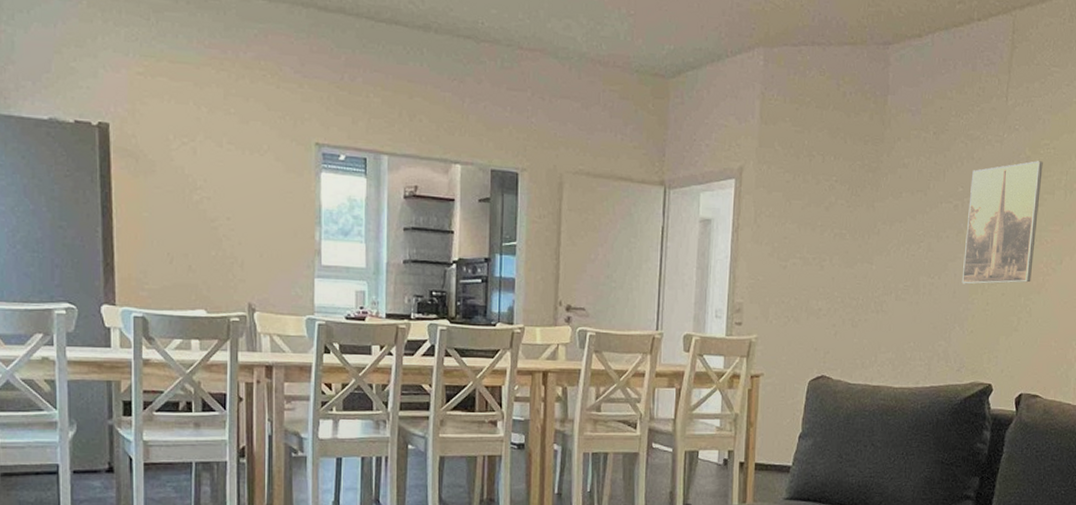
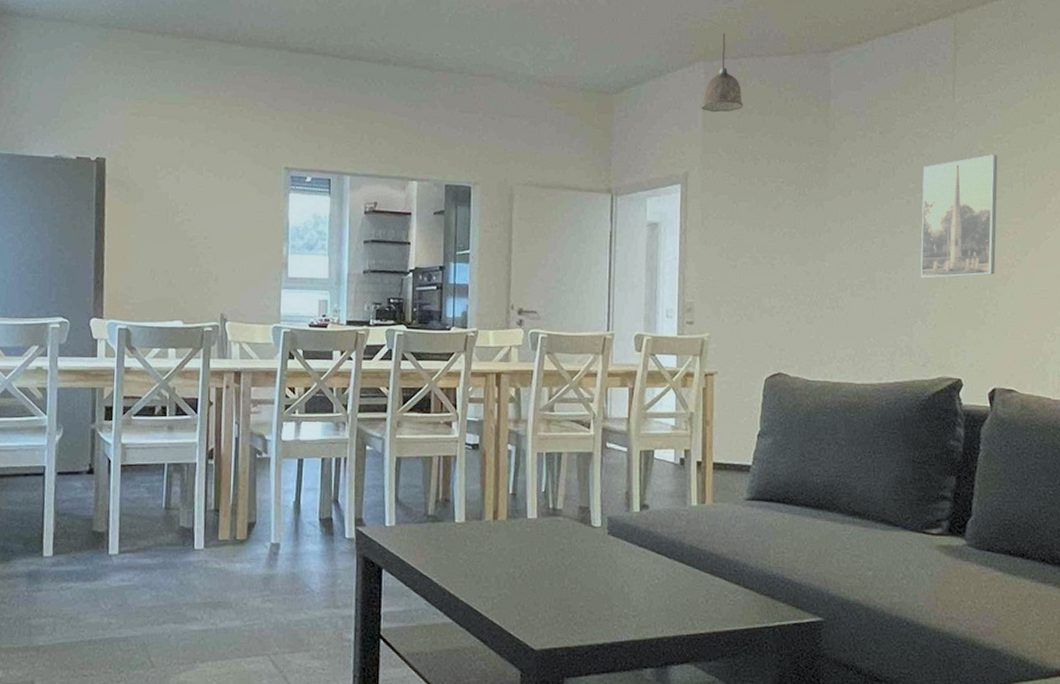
pendant lamp: none [759,17,802,104] -> present [701,33,744,113]

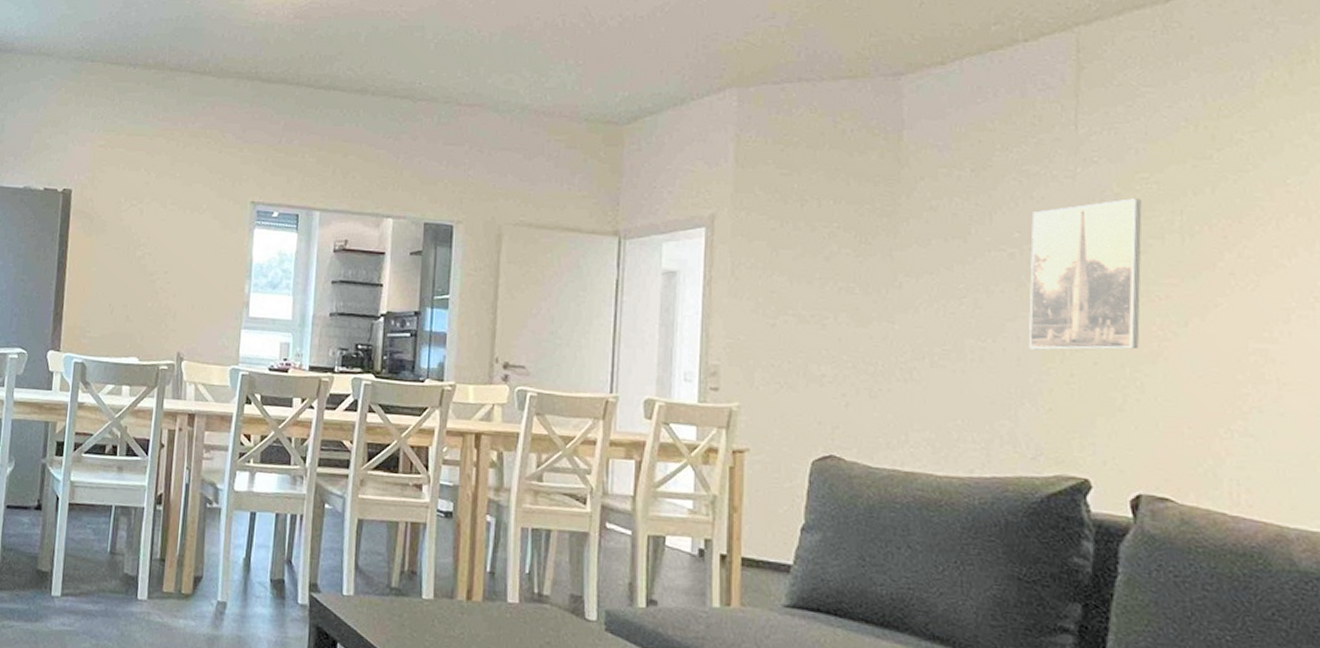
pendant lamp: present [701,33,744,113] -> none [732,55,788,146]

